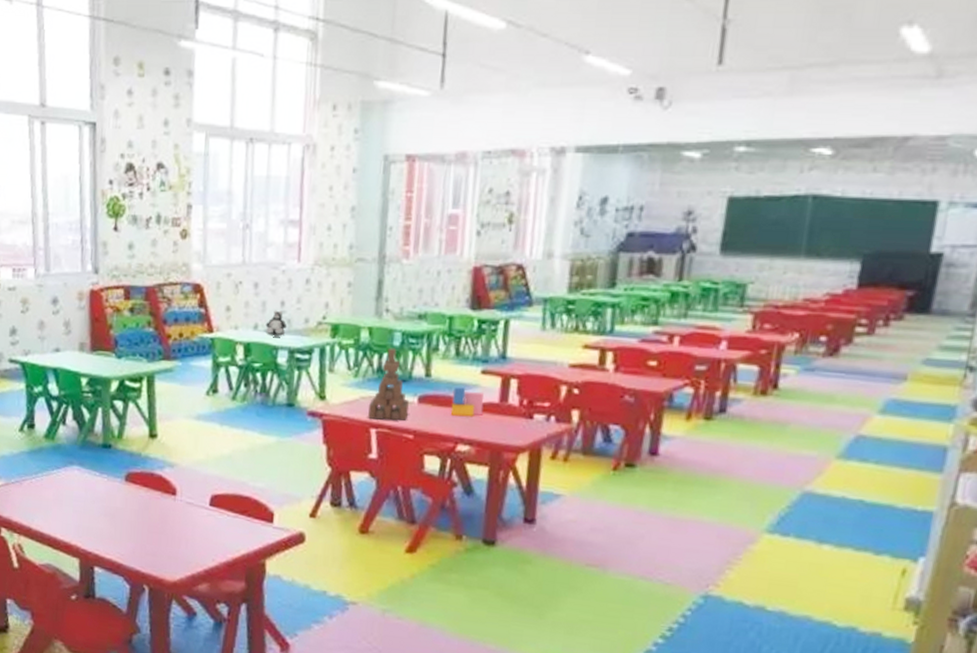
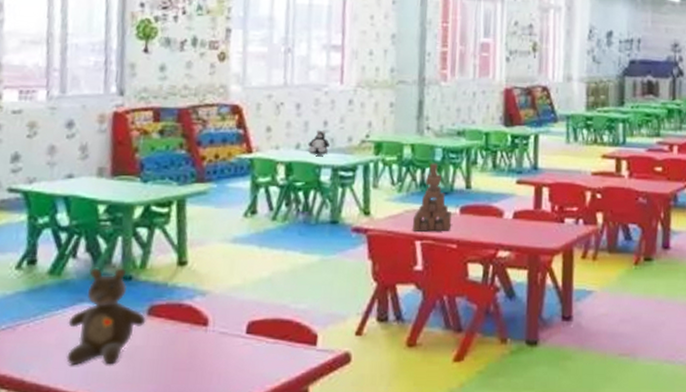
teddy bear: none [62,435,124,522] -> present [66,268,146,365]
toy blocks: present [450,386,485,417] -> none [490,196,520,225]

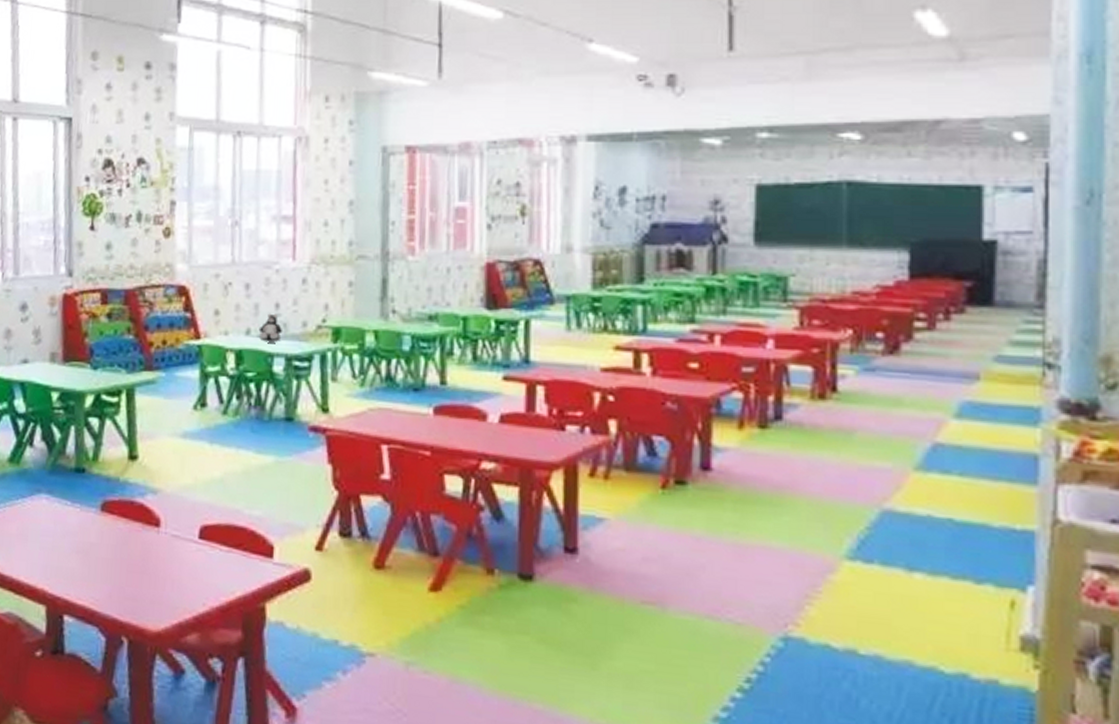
teddy bear: present [66,268,146,365] -> none [27,458,100,561]
building blocks: present [412,163,452,232] -> none [377,353,424,435]

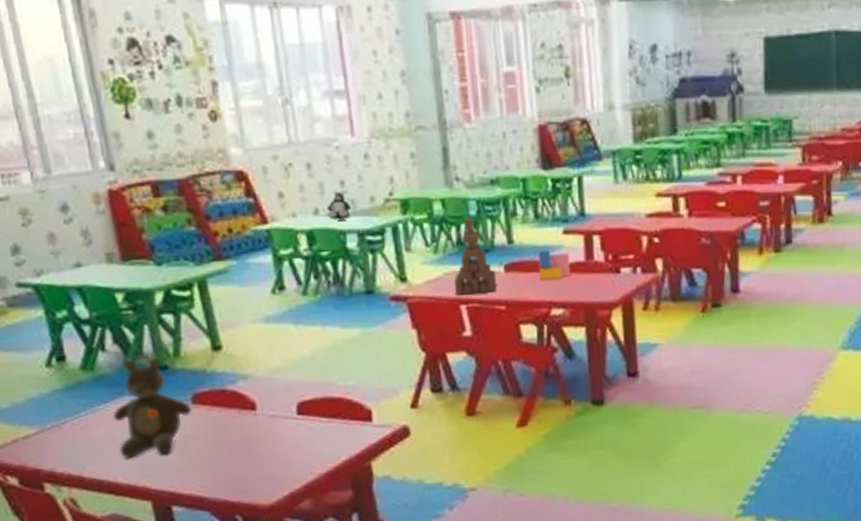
teddy bear: none [27,458,100,561] -> present [113,357,192,458]
building blocks: none [377,353,424,435] -> present [453,218,497,295]
toy blocks: none [471,394,508,430] -> present [538,249,571,282]

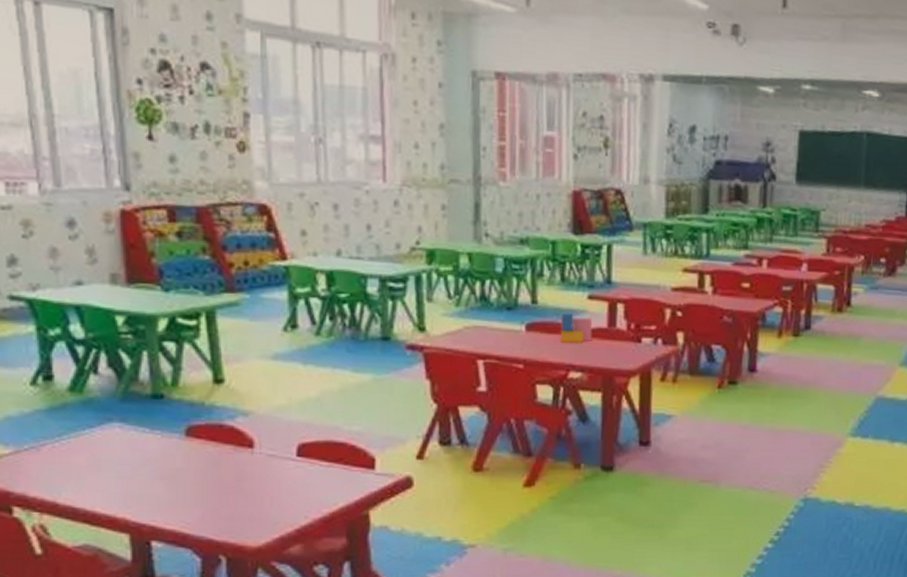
teddy bear: present [113,357,192,458] -> none [98,385,185,488]
plush toy: present [326,191,352,220] -> none [350,234,376,264]
building blocks: present [453,218,497,295] -> none [473,274,517,350]

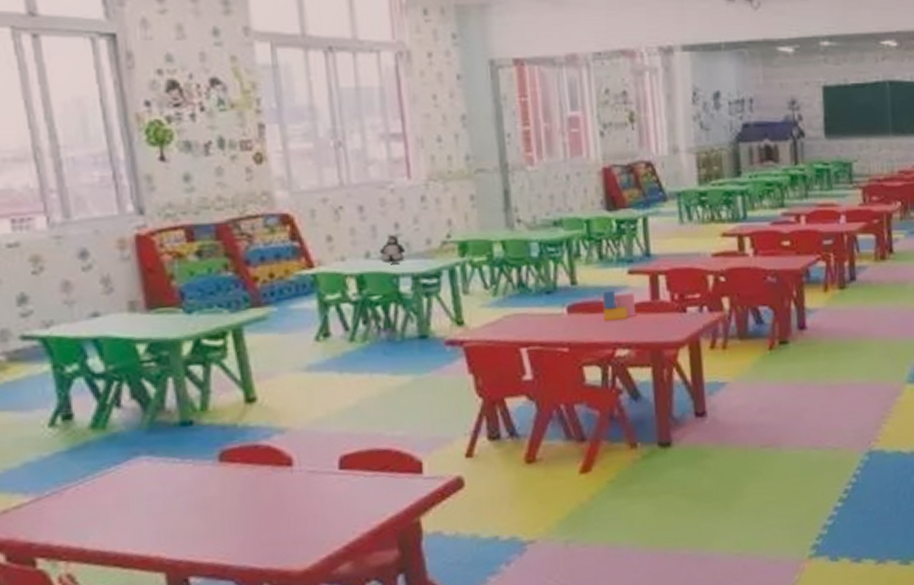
plush toy: none [350,234,376,264] -> present [379,233,406,264]

